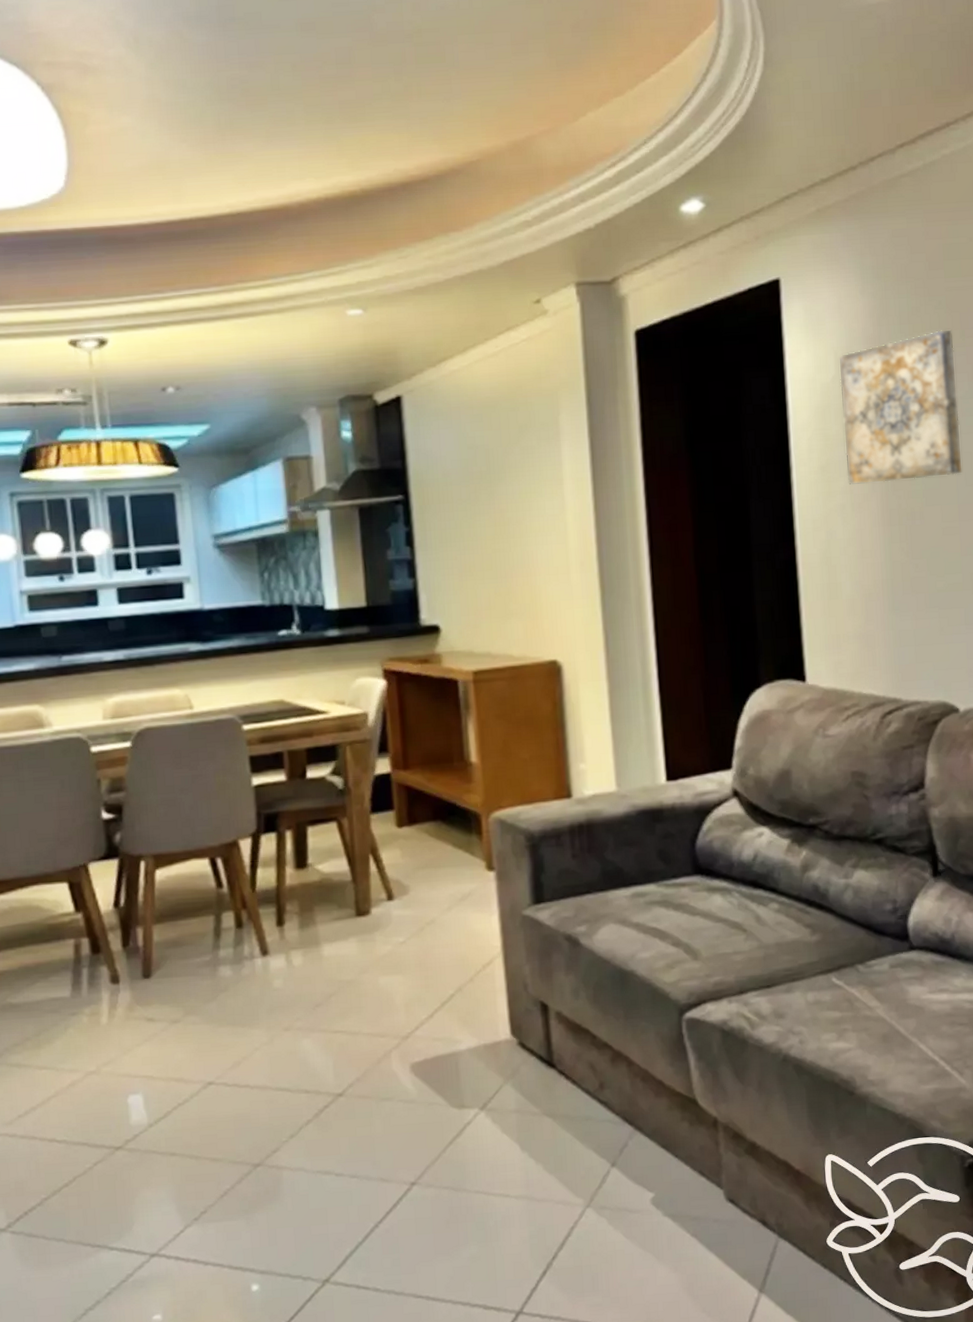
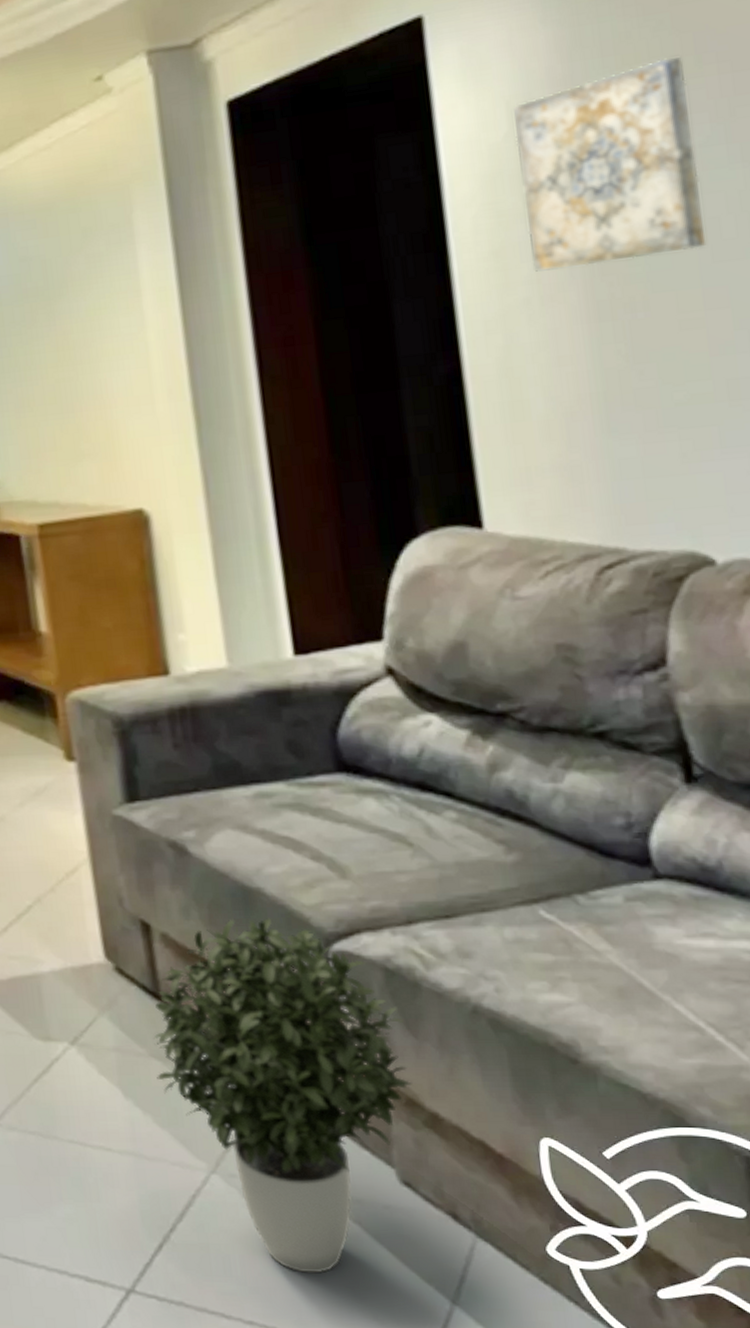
potted plant: none [546,994,738,1281] -> present [153,918,412,1274]

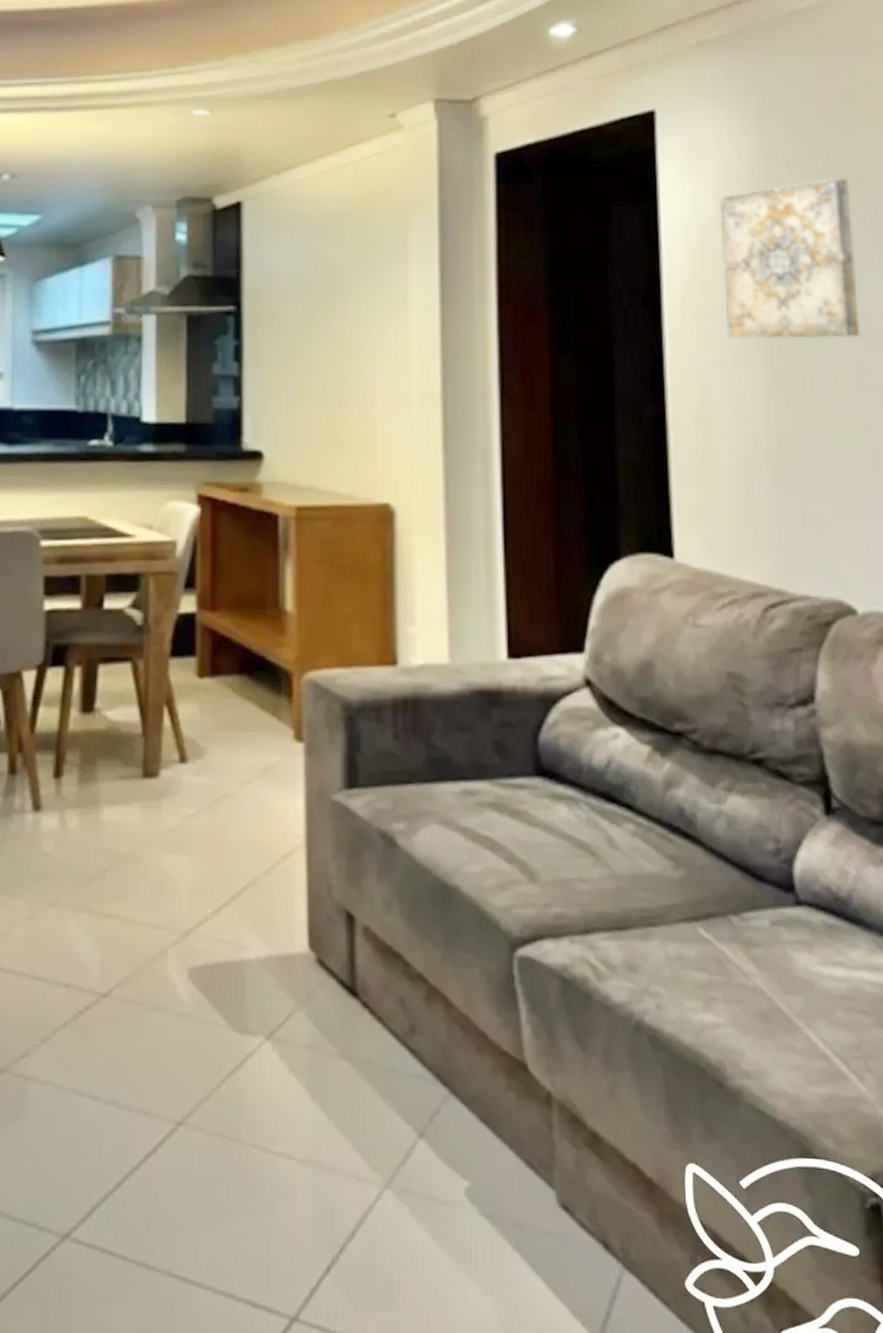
potted plant: present [153,918,412,1274] -> none [344,916,577,1304]

